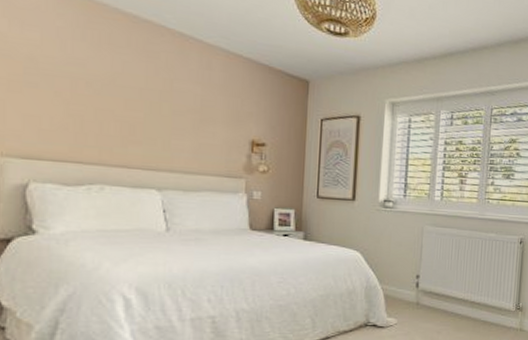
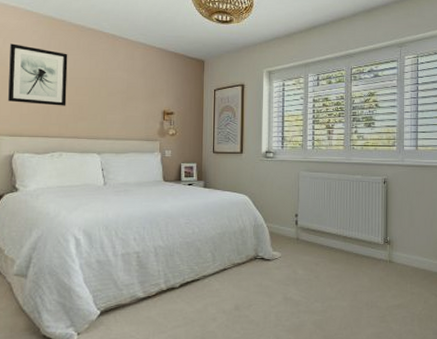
wall art: none [18,27,113,124] -> present [8,43,68,106]

